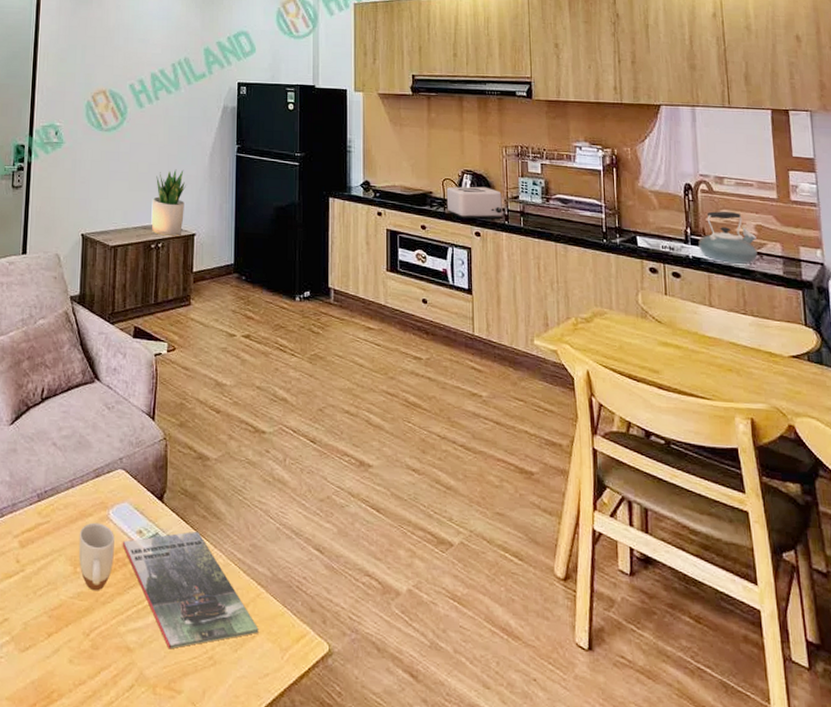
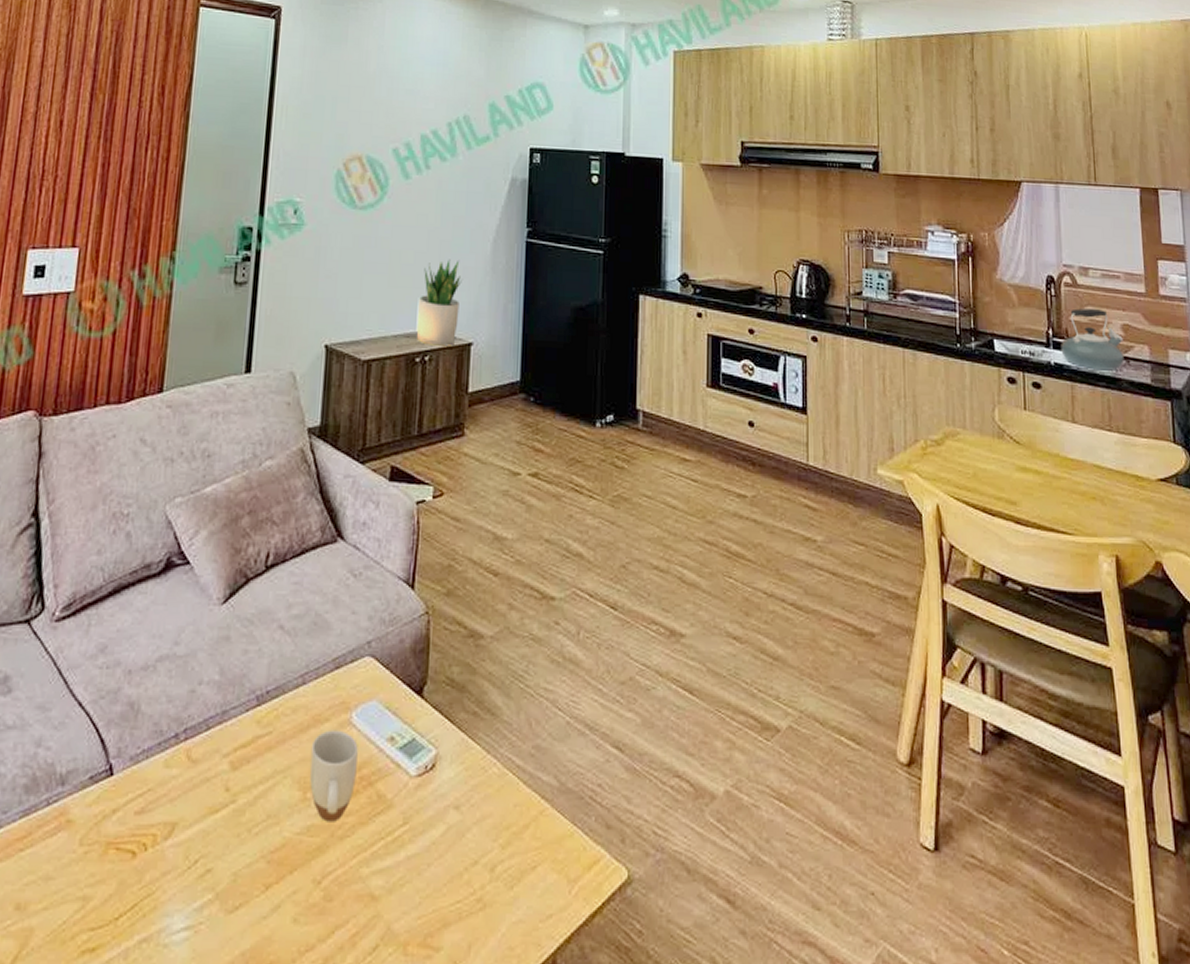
magazine: present [122,531,259,649] -> none [367,732,541,893]
toaster: present [446,186,502,219] -> none [779,280,843,321]

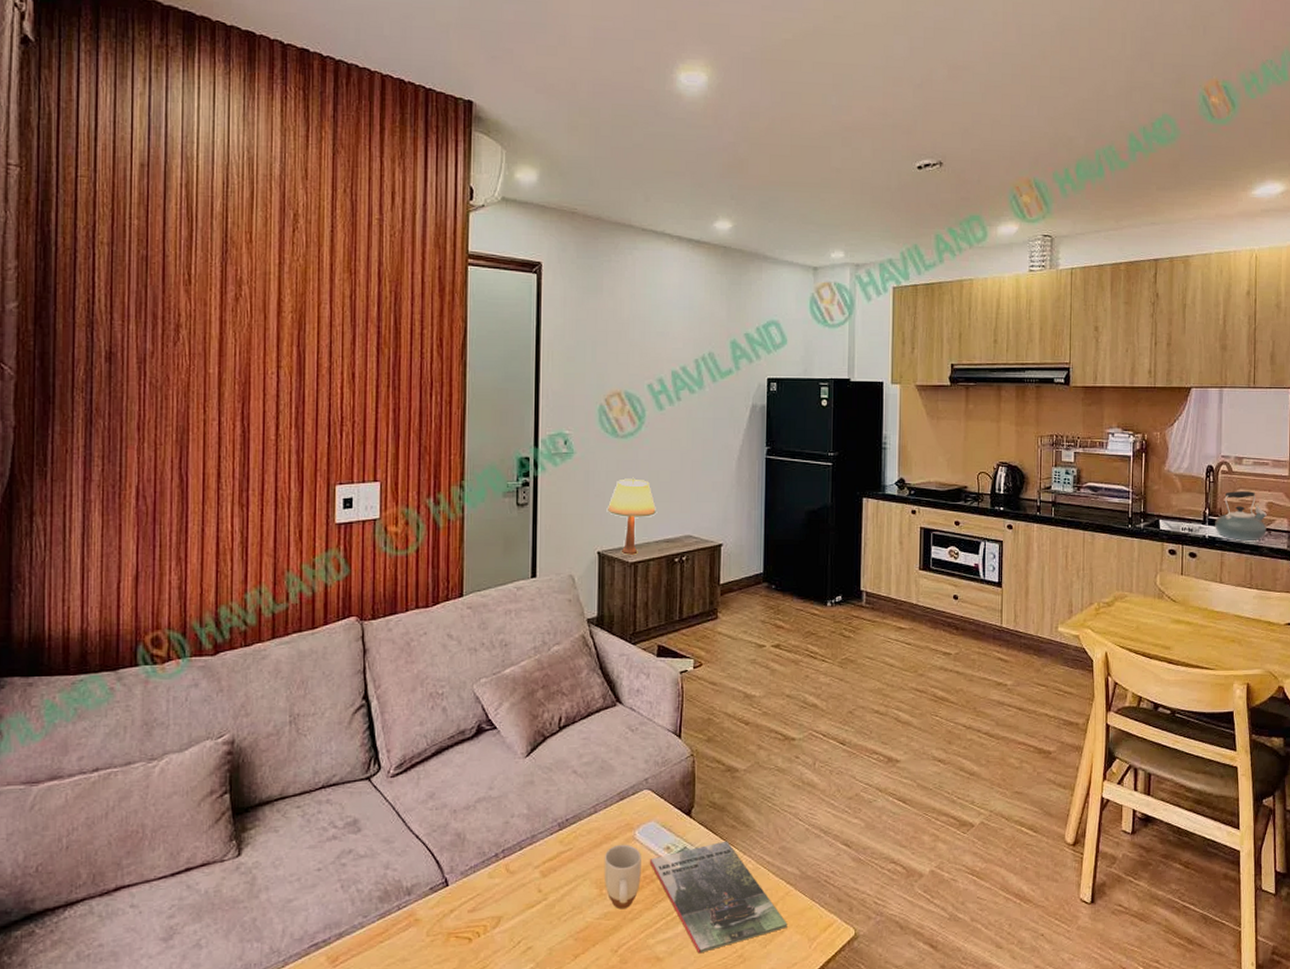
table lamp: none [340,258,396,351] -> present [608,478,656,555]
magazine: none [367,732,541,893] -> present [649,840,788,954]
planter: present [416,259,462,346] -> none [674,476,712,548]

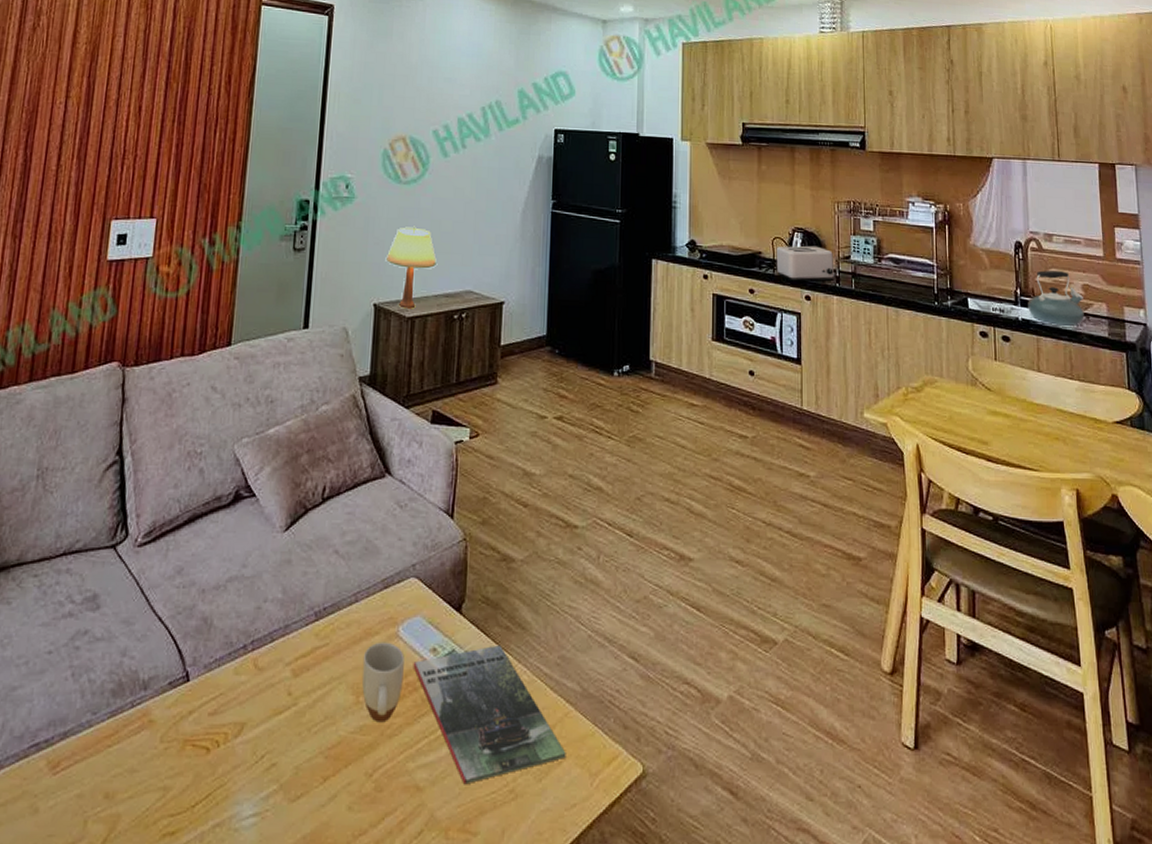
toaster: none [981,478,1035,513] -> present [776,245,834,282]

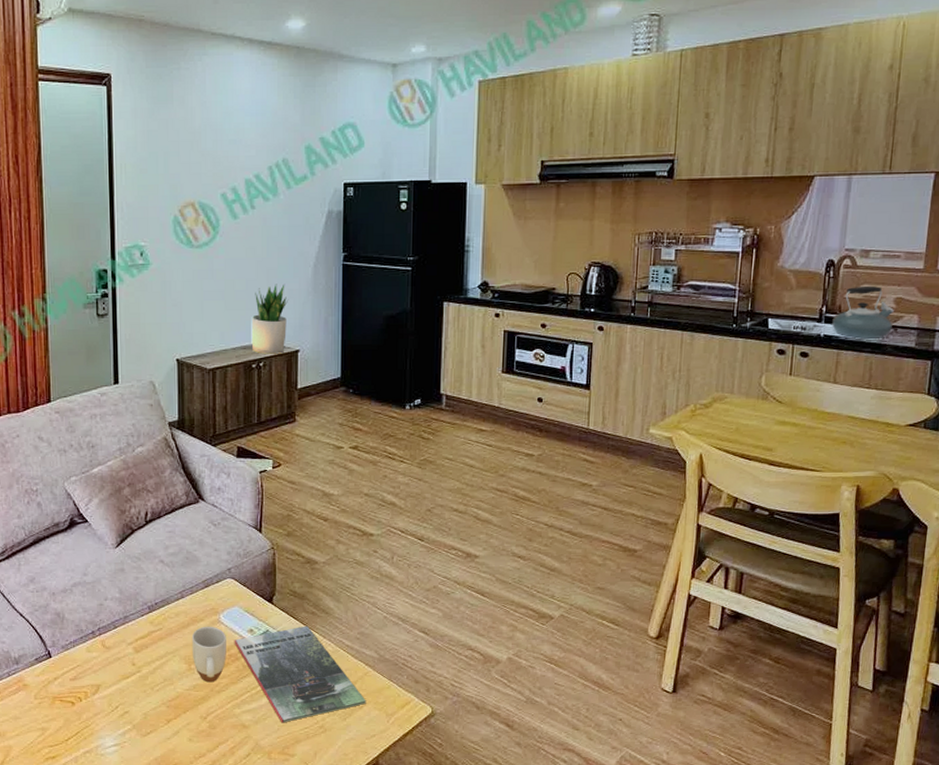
table lamp: present [386,227,436,309] -> none [185,288,233,362]
planter: none [454,228,495,305] -> present [251,283,288,354]
toaster: present [776,245,834,282] -> none [570,278,630,314]

